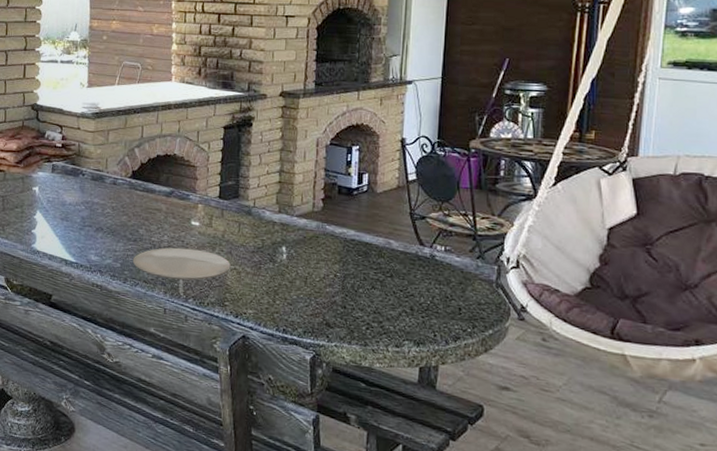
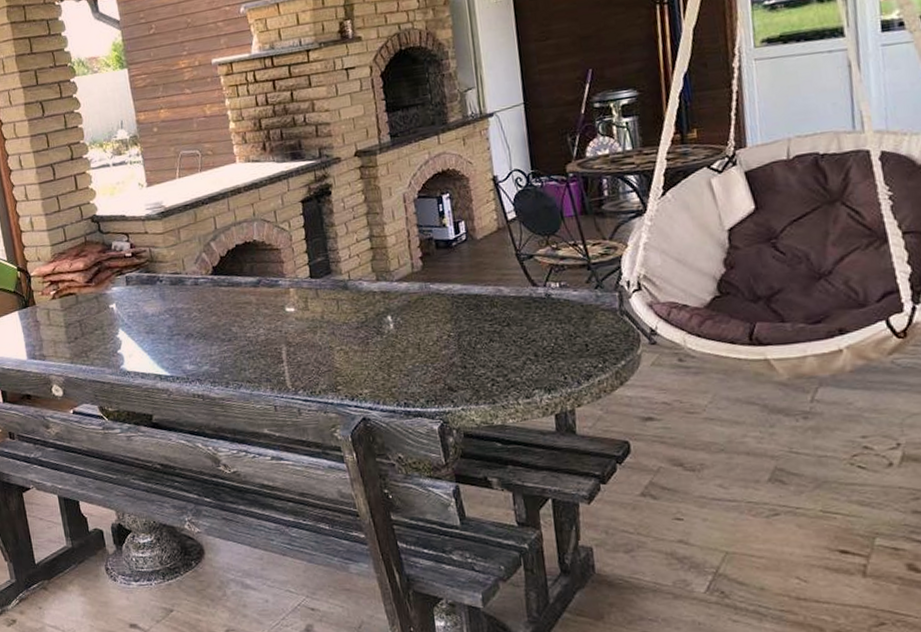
plate: present [132,247,231,281] -> none [230,336,337,374]

